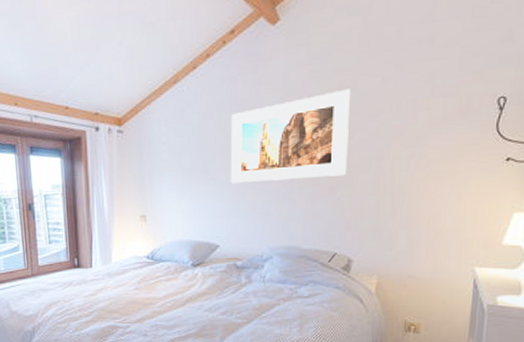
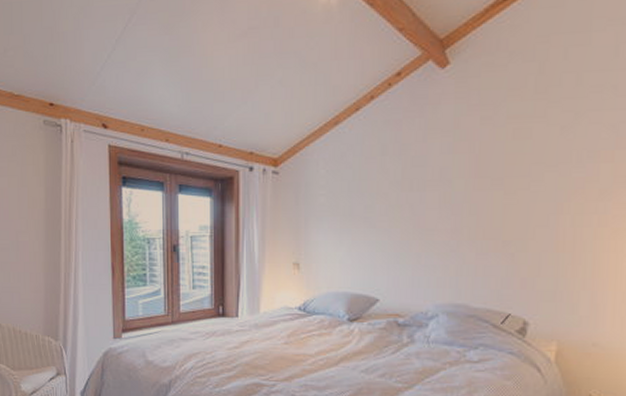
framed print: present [230,88,350,184] -> none [392,137,526,233]

